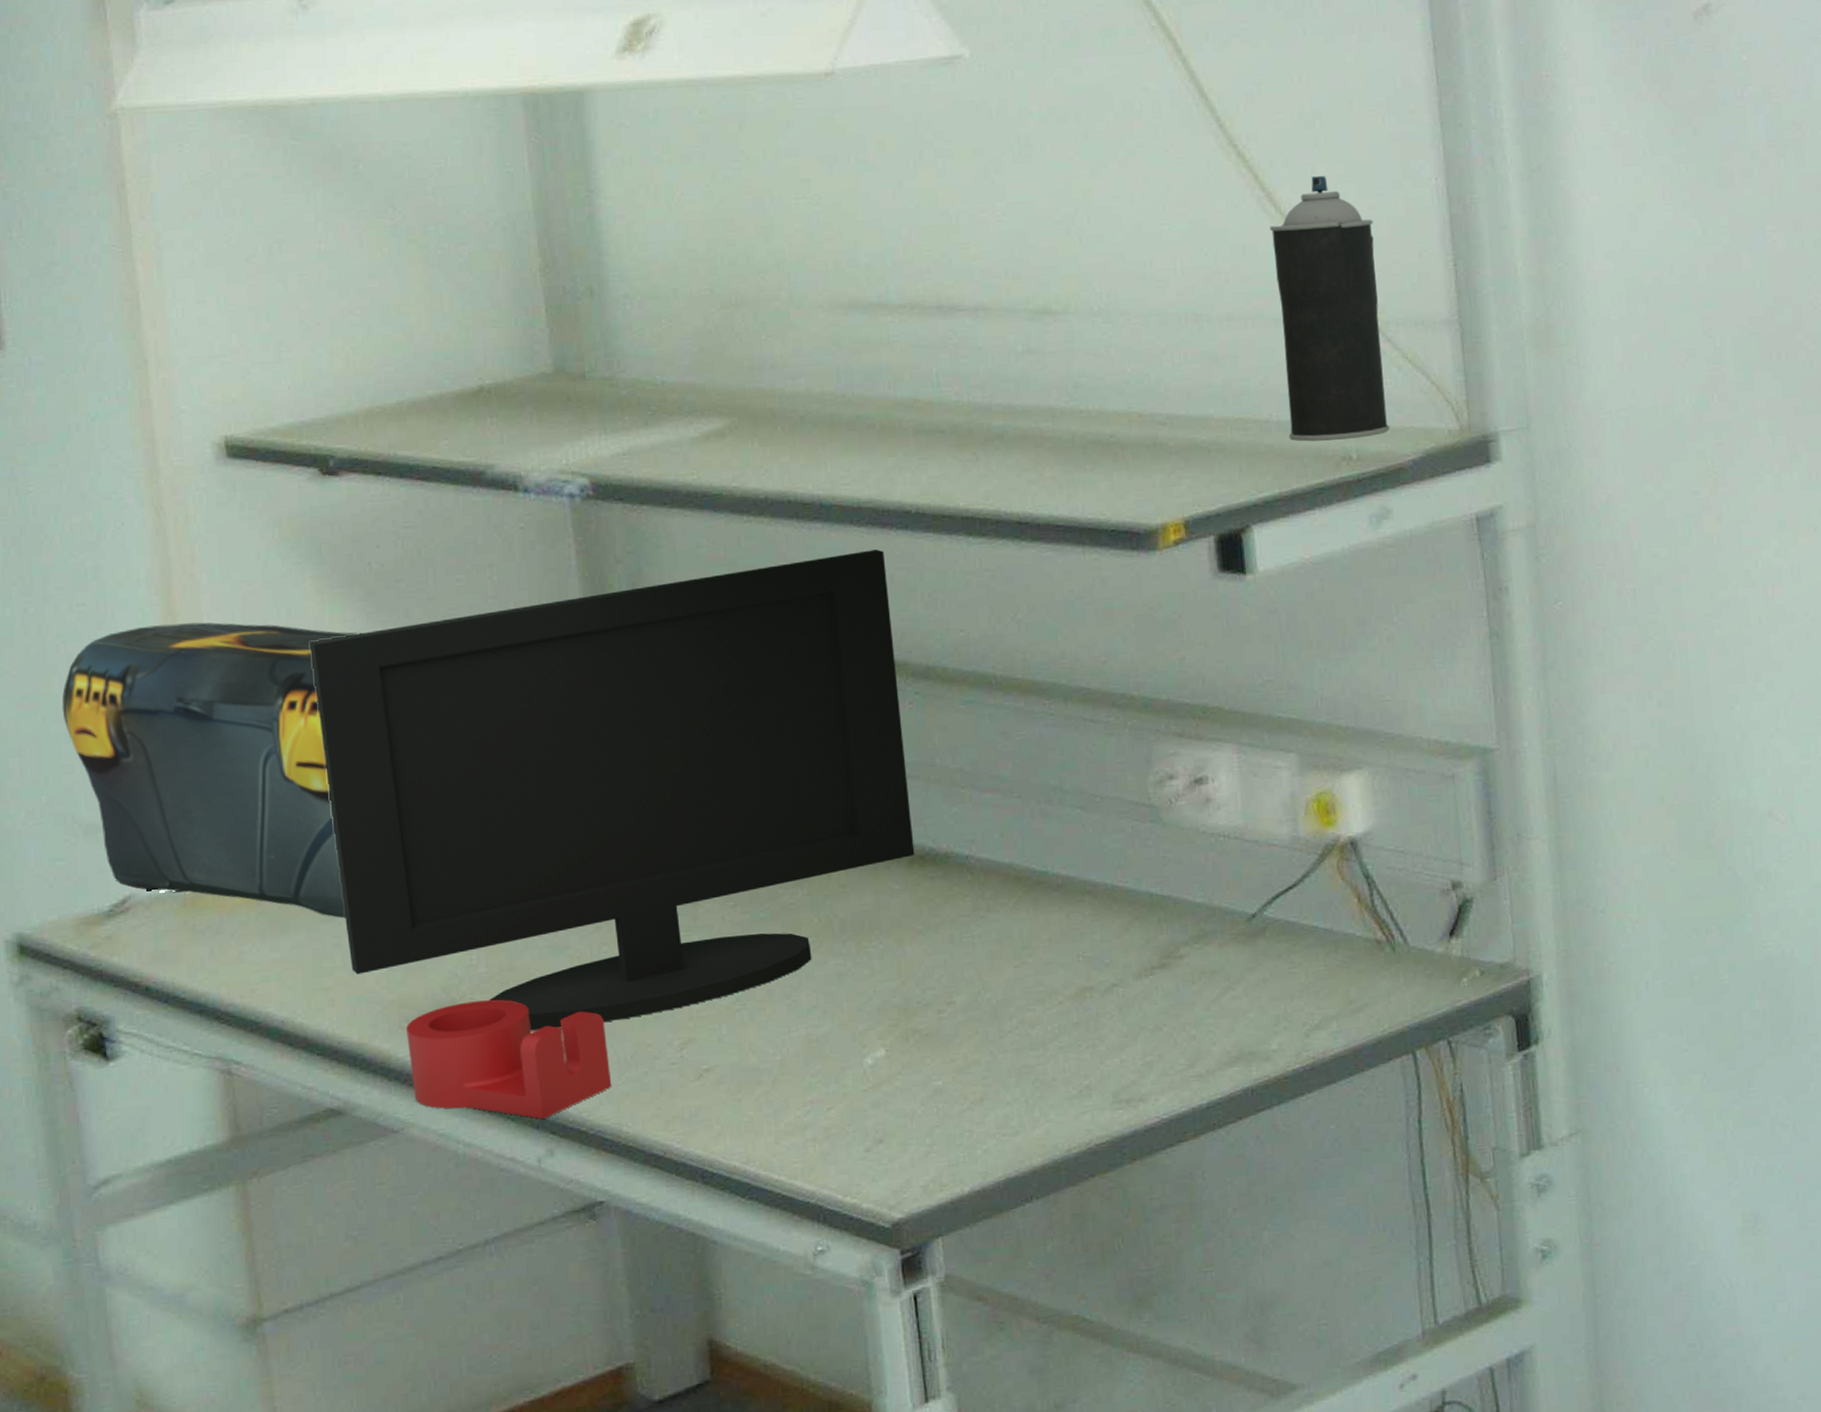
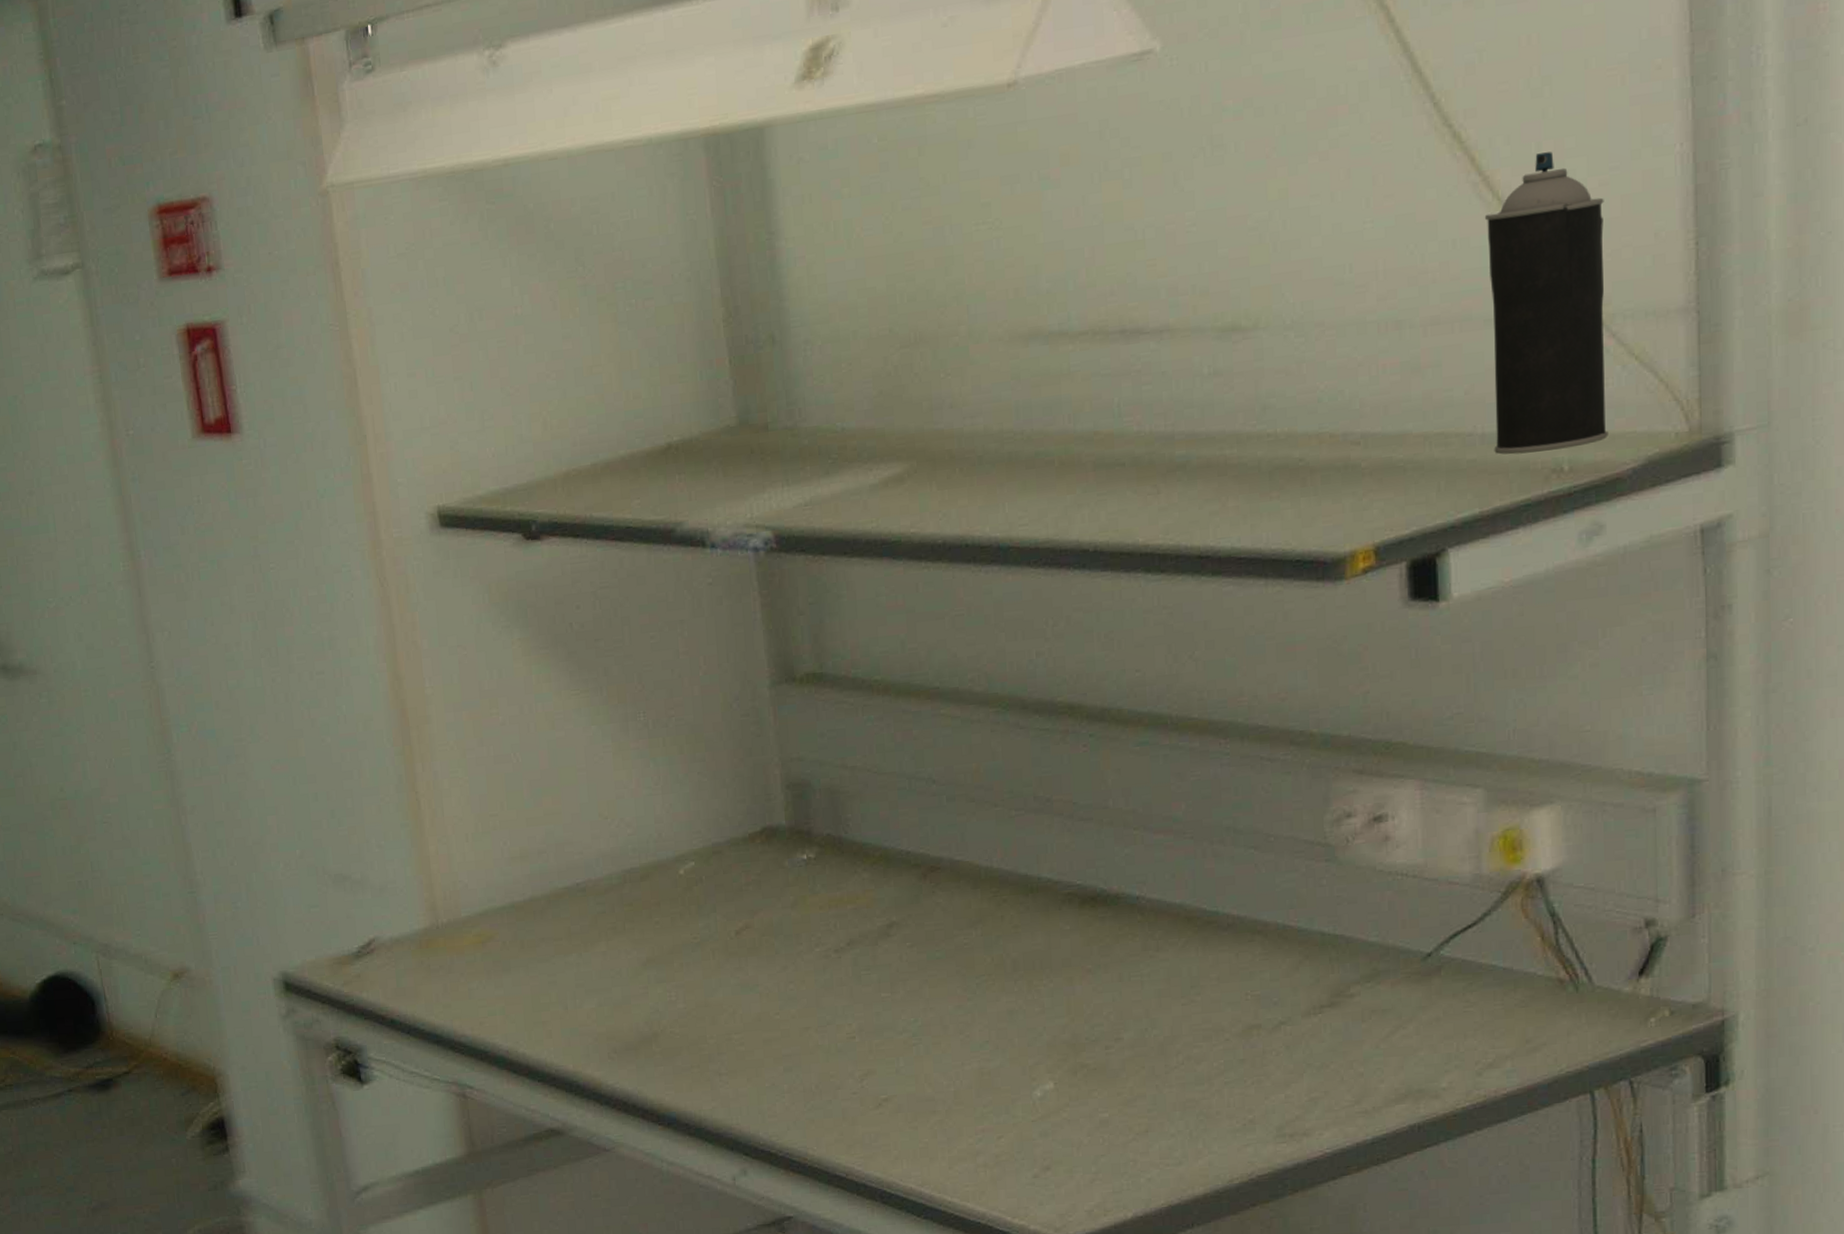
toolbox: present [62,622,363,919] -> none [308,685,567,959]
monitor: present [309,549,915,1031] -> none [519,591,1086,1062]
tape dispenser: present [405,999,612,1119] -> none [614,1033,799,1142]

